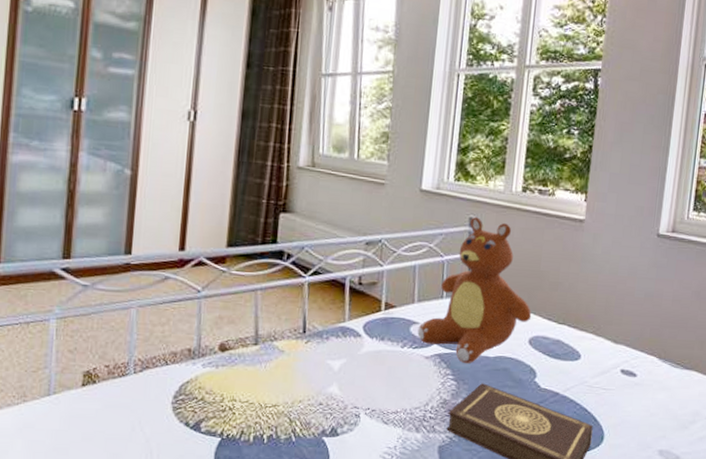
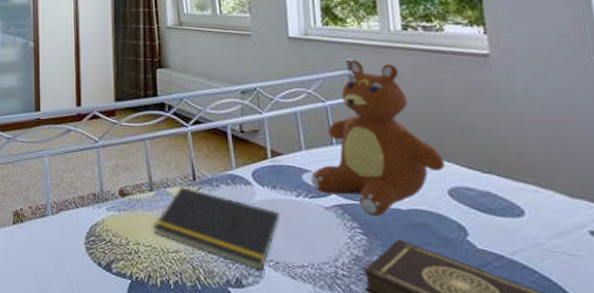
notepad: none [253,340,383,420] -> present [153,187,280,272]

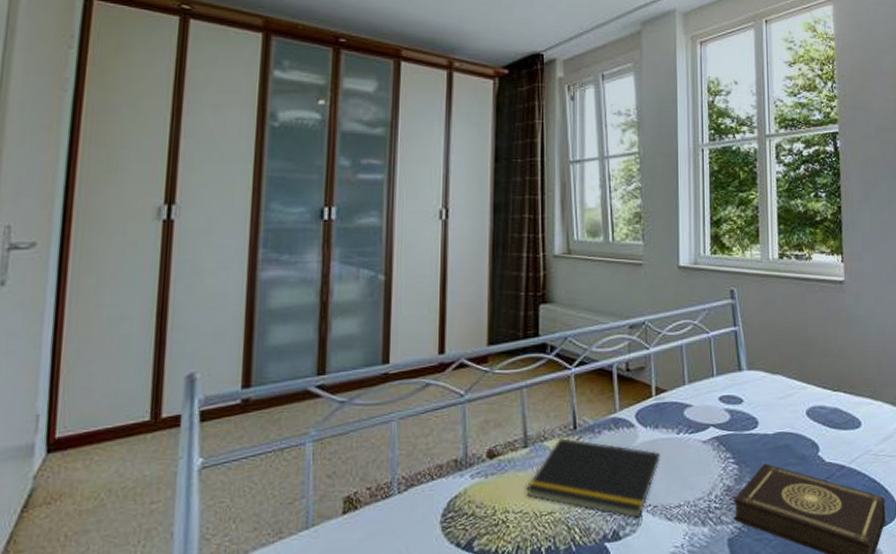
teddy bear: present [310,60,446,216] -> none [692,289,806,444]

